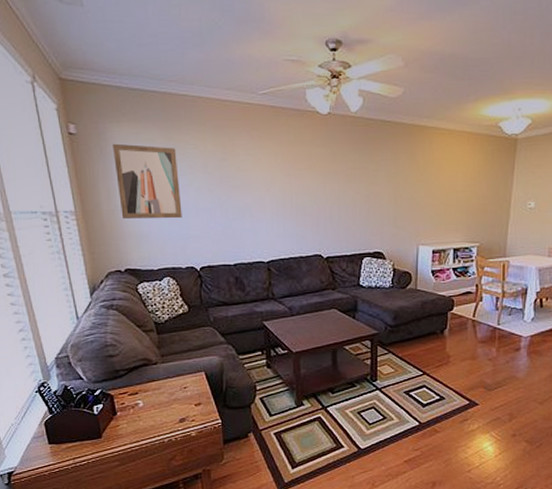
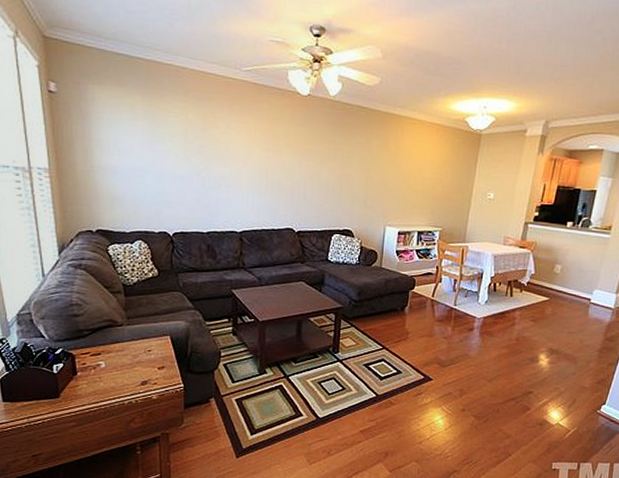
wall art: present [113,143,182,219] -> none [93,105,159,184]

